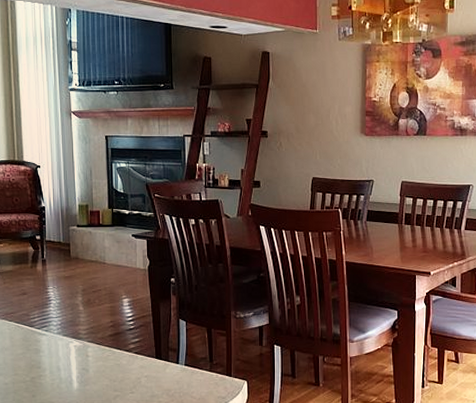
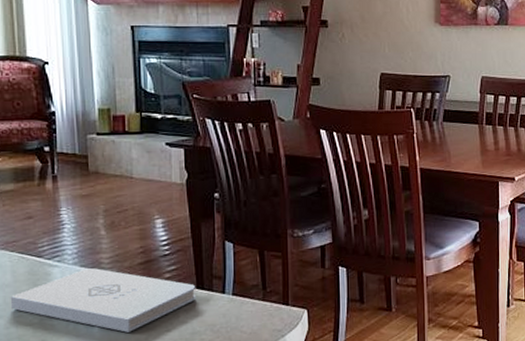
notepad: none [8,338,155,392] -> present [10,268,197,333]

